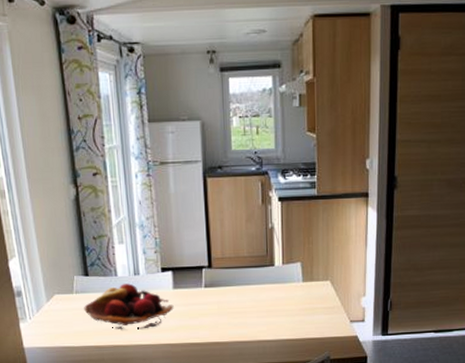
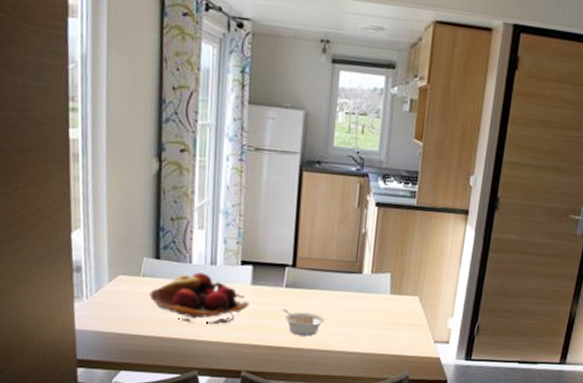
legume: none [205,308,244,330] -> present [283,309,325,336]

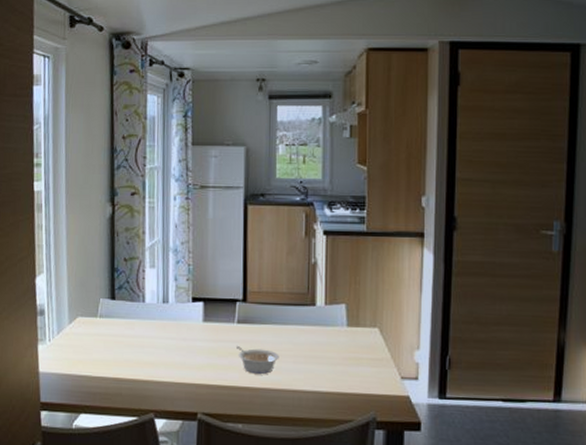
fruit basket: present [149,272,249,325] -> none [106,311,202,364]

